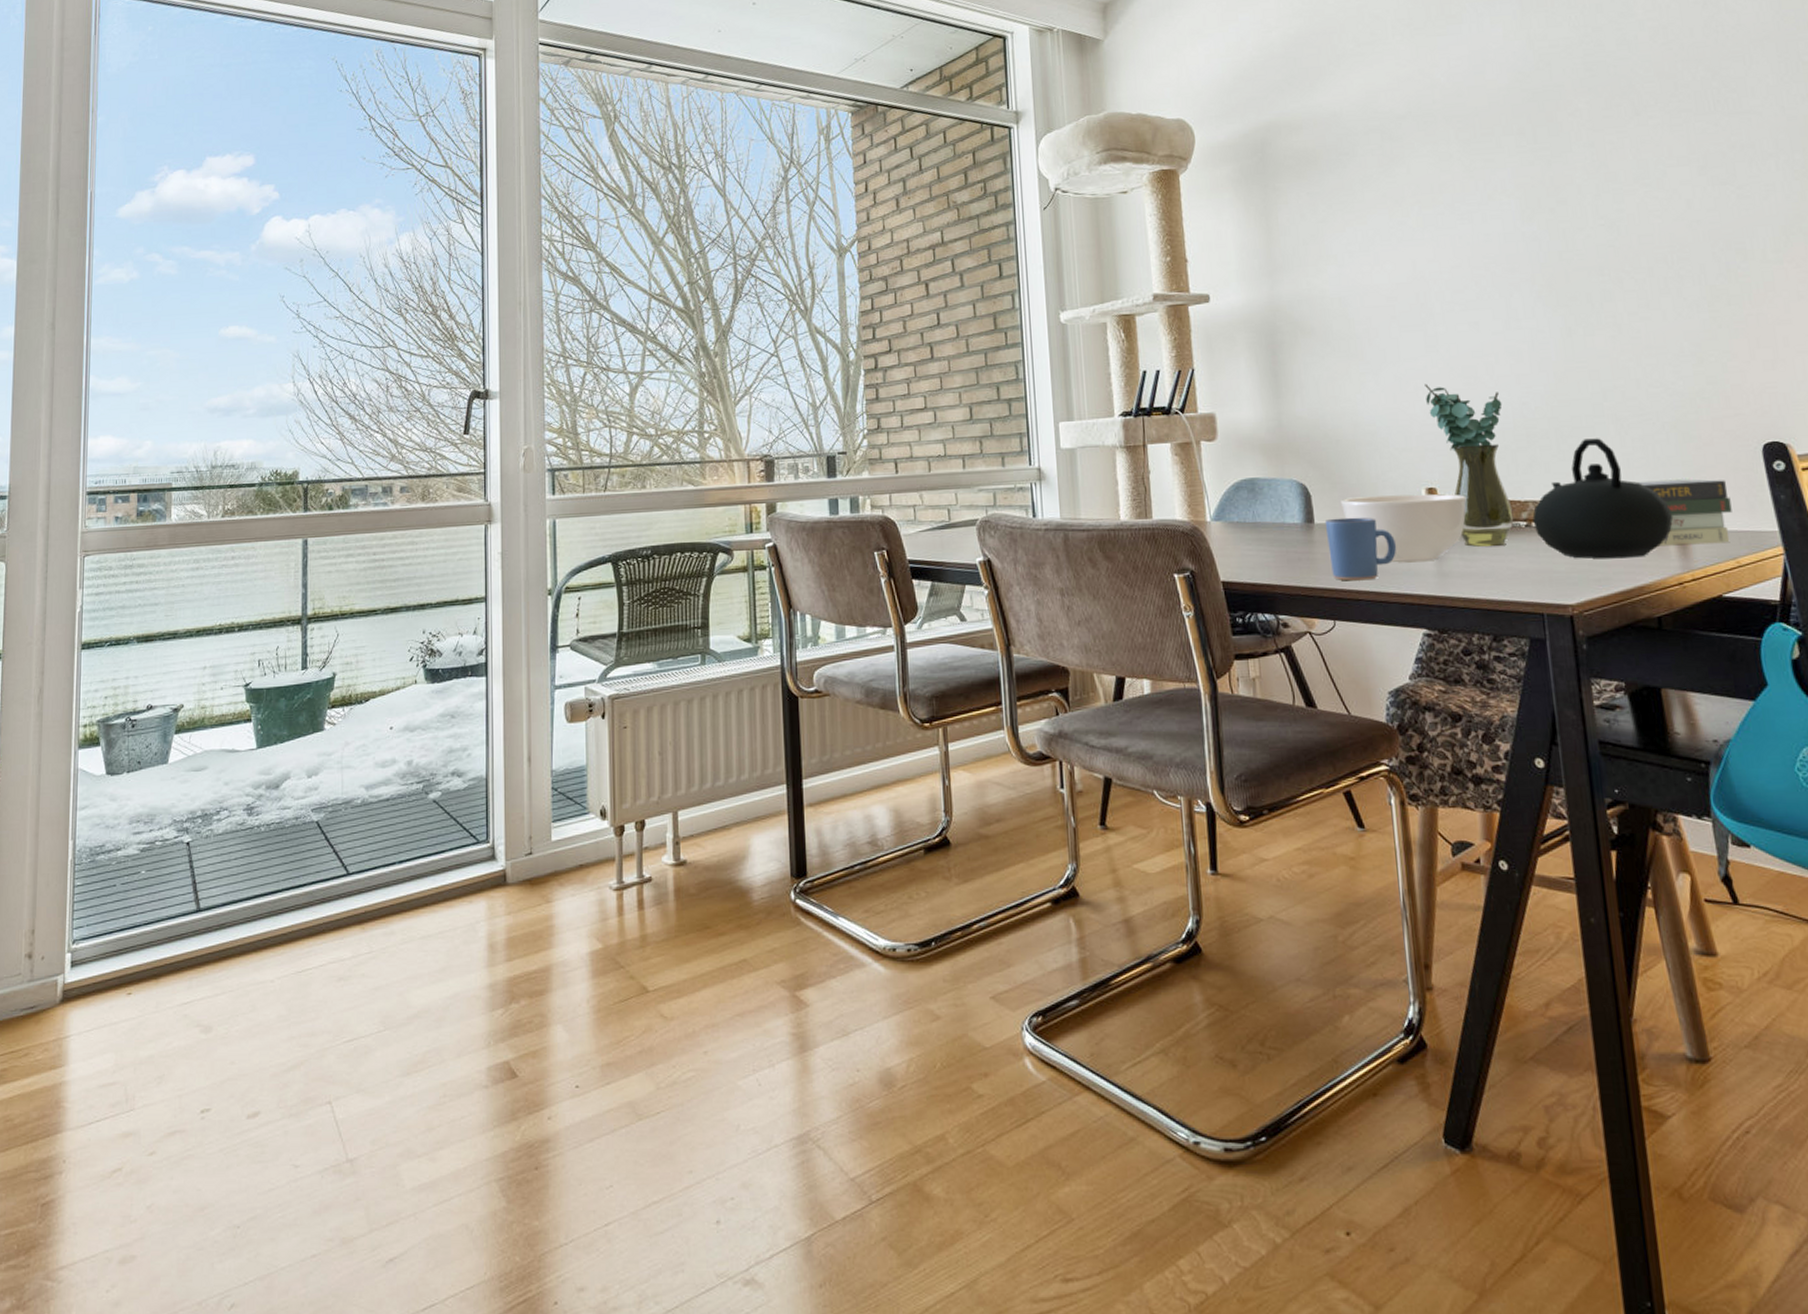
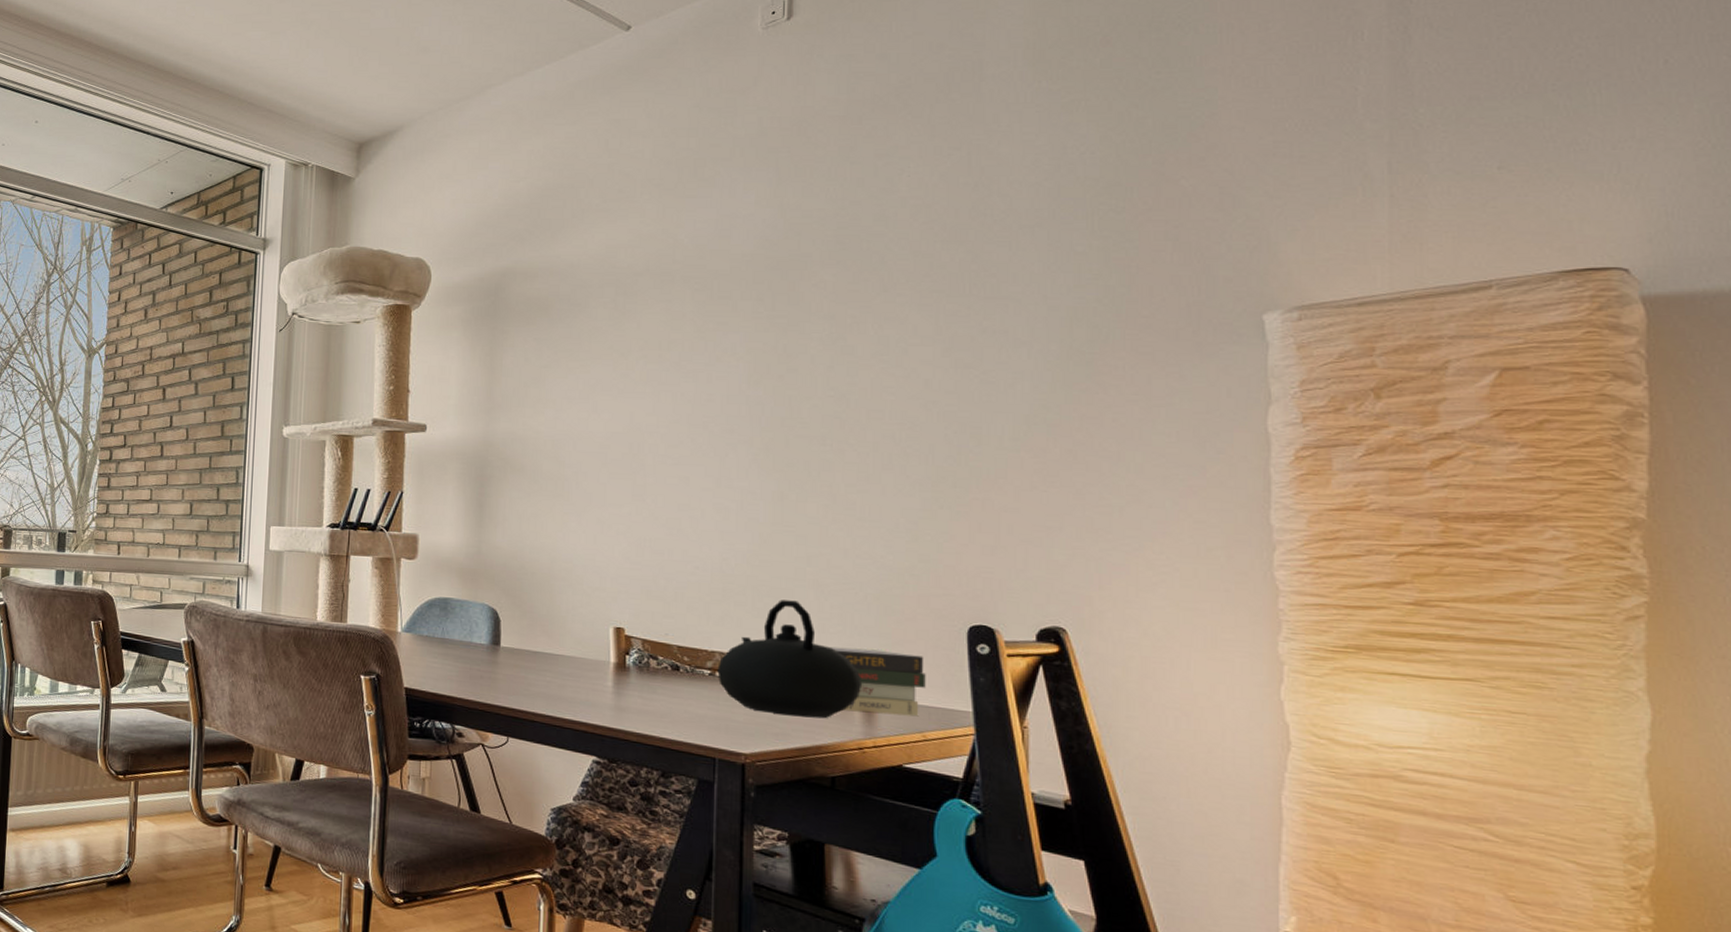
mug: present [1324,517,1397,581] -> none [510,643,578,705]
bowl: present [1340,493,1467,562] -> none [527,626,654,695]
vase: present [1424,383,1514,547] -> none [626,529,702,690]

